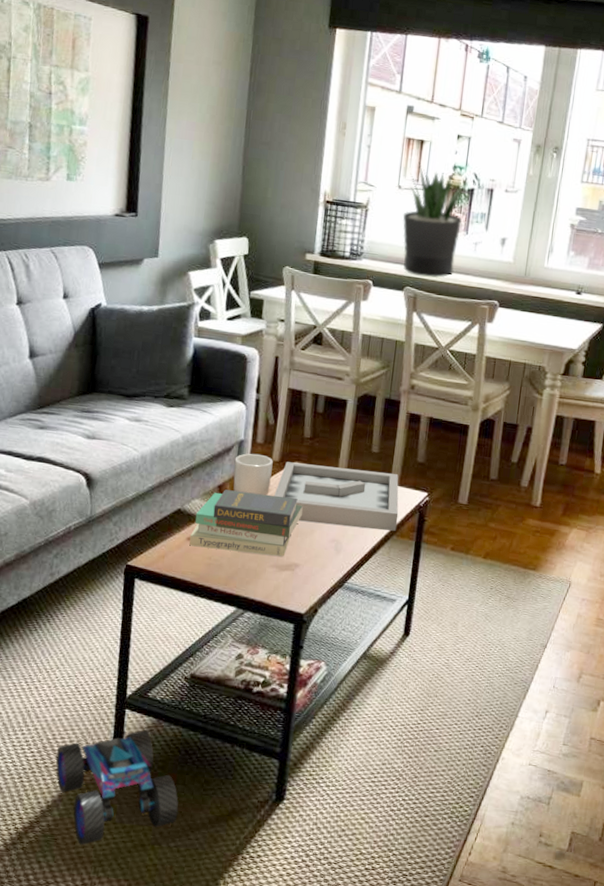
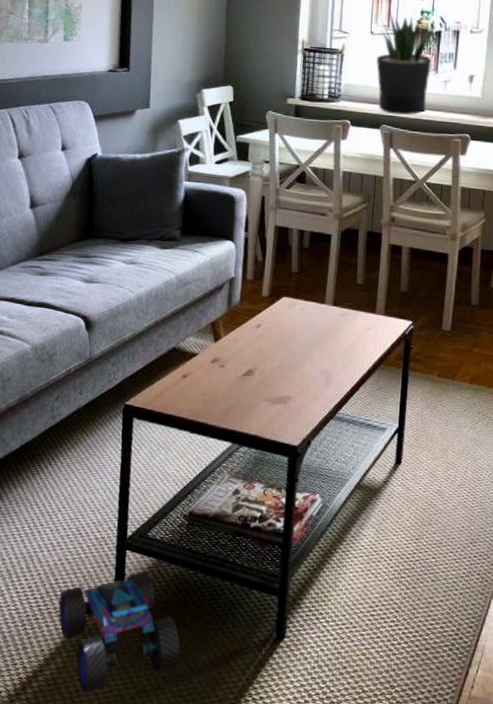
books: present [189,489,303,557] -> none [184,326,293,390]
mug: present [233,453,273,496] -> none [225,290,263,330]
decorative tray: present [274,462,399,531] -> none [264,297,385,360]

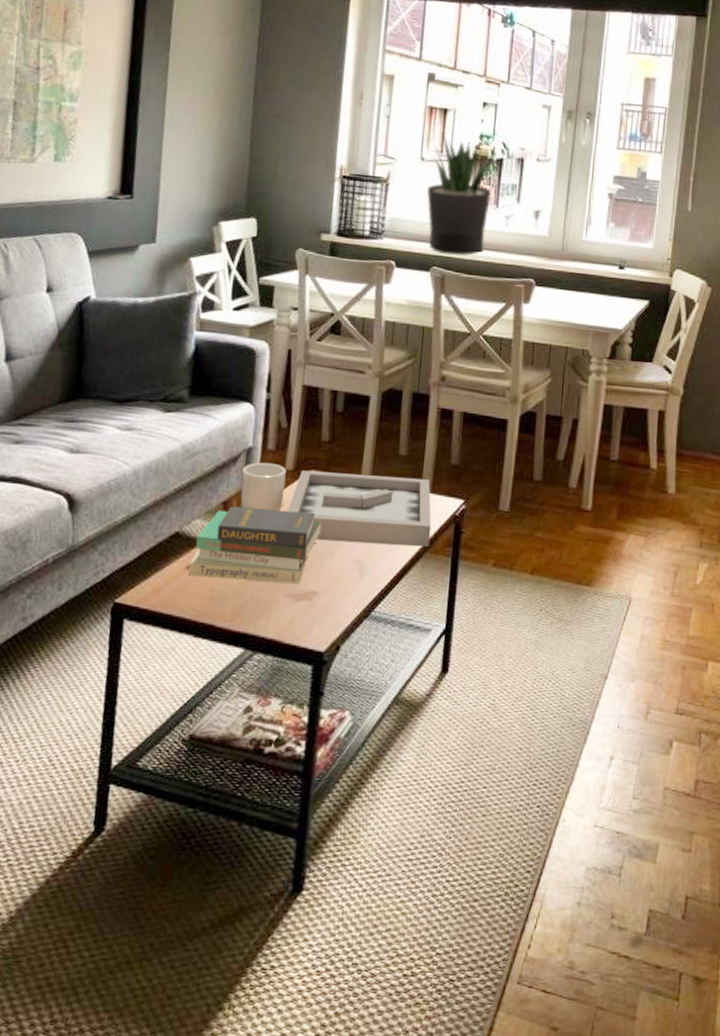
toy car: present [58,571,181,693] -> none [21,810,174,967]
books: none [184,326,293,390] -> present [188,506,321,584]
mug: none [225,290,263,330] -> present [240,462,286,511]
decorative tray: none [264,297,385,360] -> present [287,470,432,547]

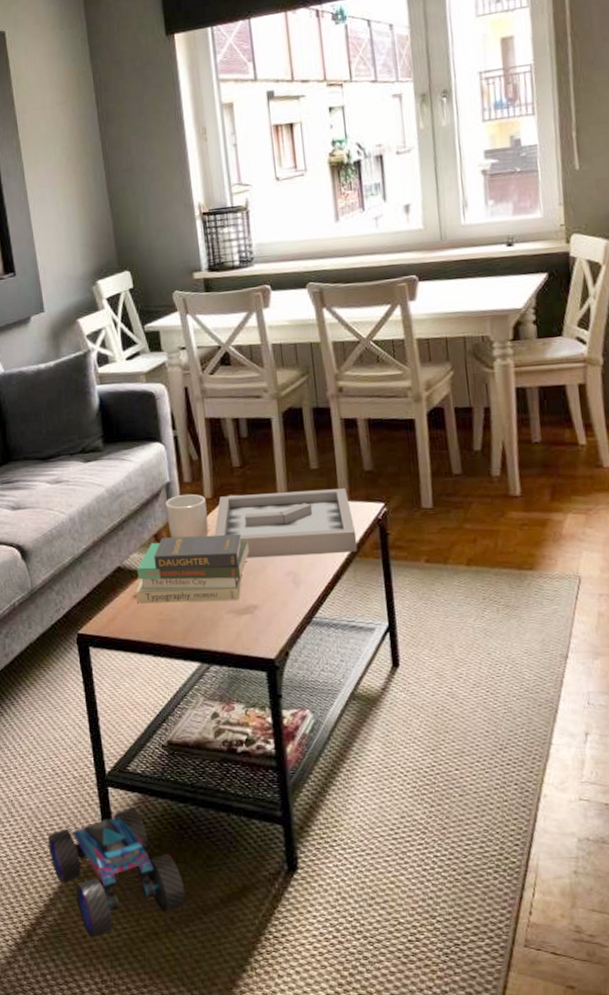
toy car: none [21,810,174,967] -> present [47,808,186,938]
planter: present [426,132,493,257] -> none [286,147,358,269]

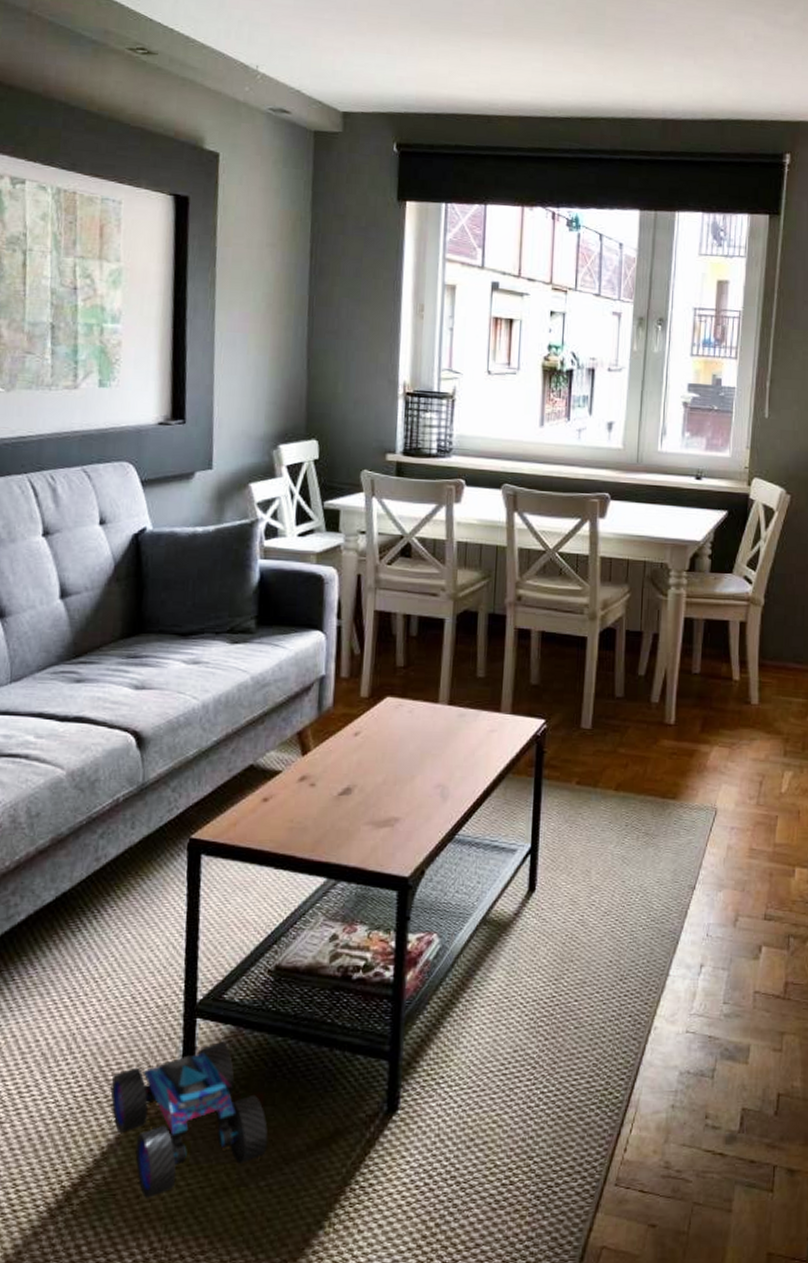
books: present [135,534,249,604] -> none [265,736,400,811]
mug: present [165,493,209,539] -> none [315,690,362,739]
decorative tray: present [214,488,358,558] -> none [364,697,513,768]

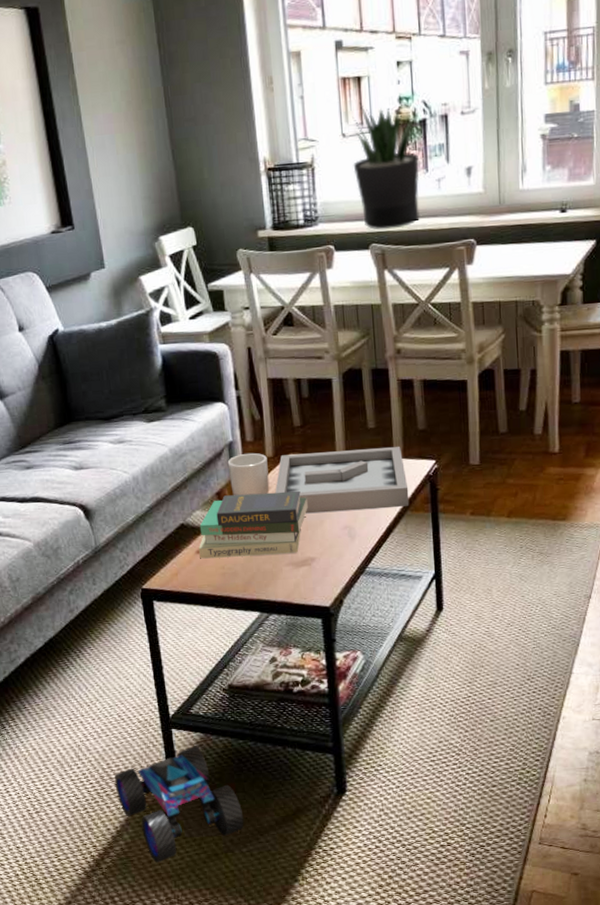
books: none [265,736,400,811] -> present [198,491,308,559]
mug: none [315,690,362,739] -> present [227,452,270,496]
decorative tray: none [364,697,513,768] -> present [275,447,410,514]
planter: none [494,343,563,473] -> present [352,102,420,230]

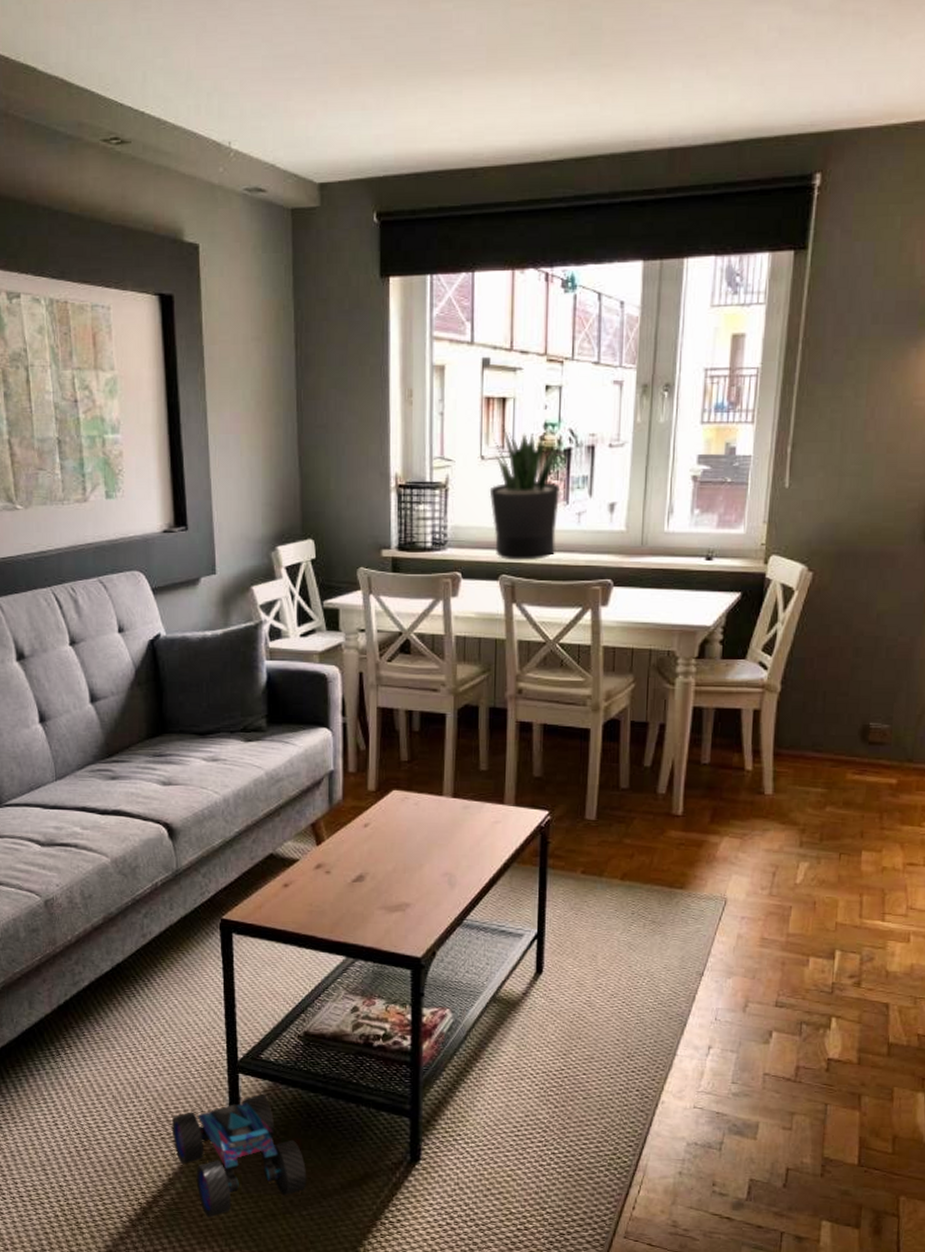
books: present [198,491,308,559] -> none [286,828,408,896]
mug: present [227,452,270,496] -> none [326,784,369,830]
decorative tray: present [275,447,410,514] -> none [374,790,517,857]

